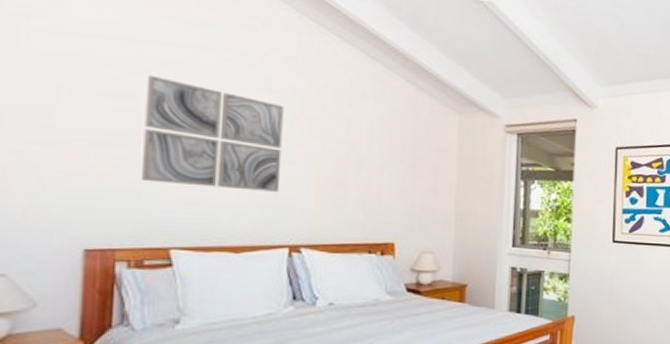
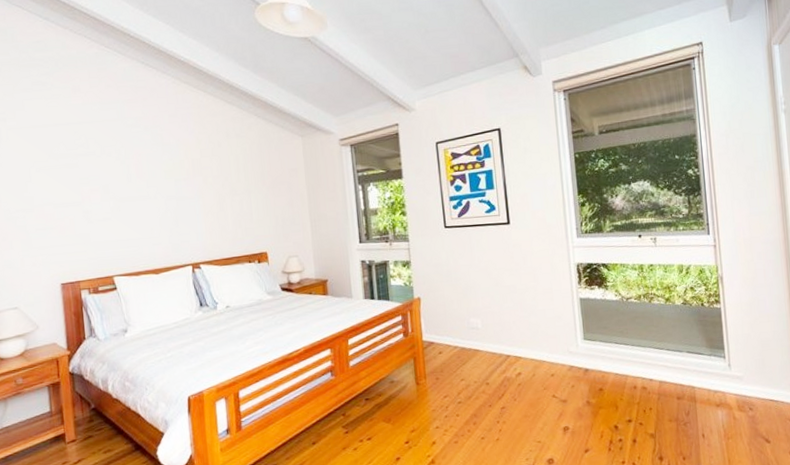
wall art: present [142,75,284,192] -> none [81,147,179,228]

